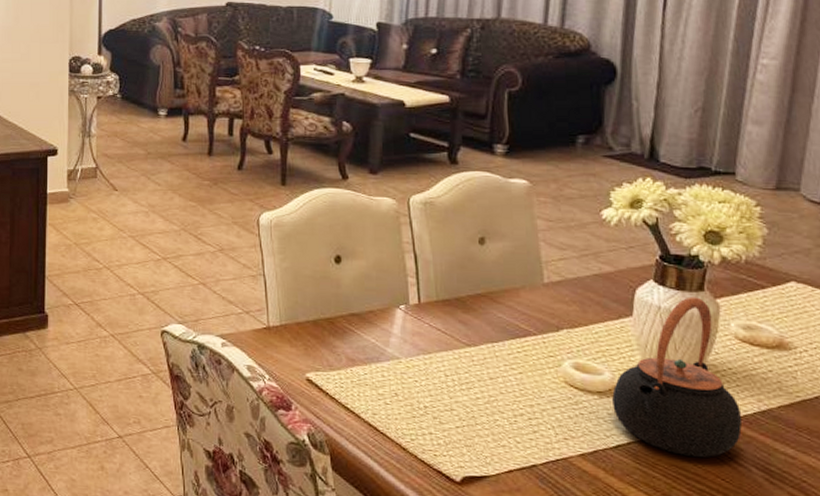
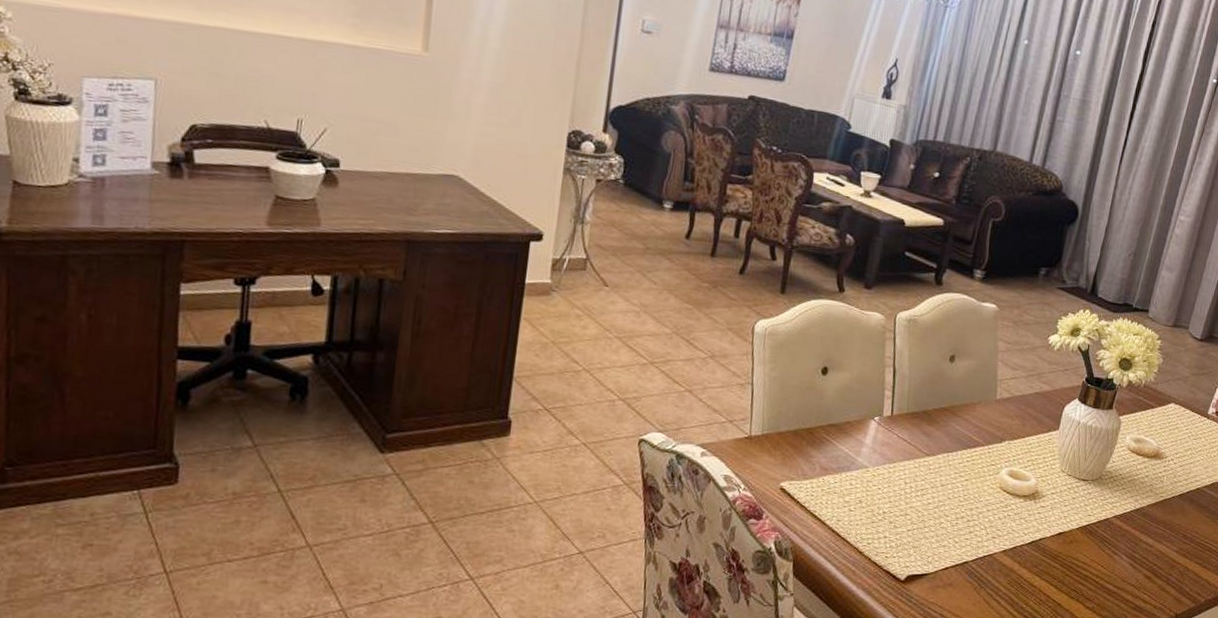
teapot: present [612,297,743,458] -> none [1033,414,1123,549]

